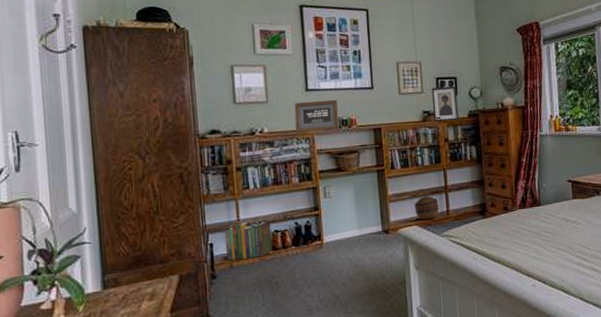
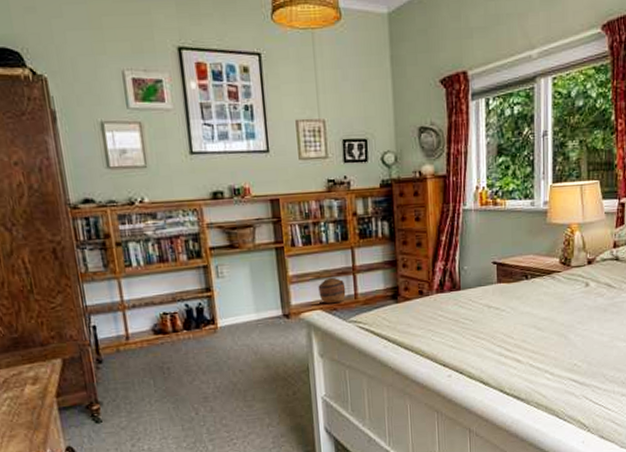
books: present [224,219,273,261] -> none [107,300,162,345]
picture frame: present [294,99,339,133] -> none [177,164,231,204]
picture frame: present [431,86,459,122] -> none [337,150,369,193]

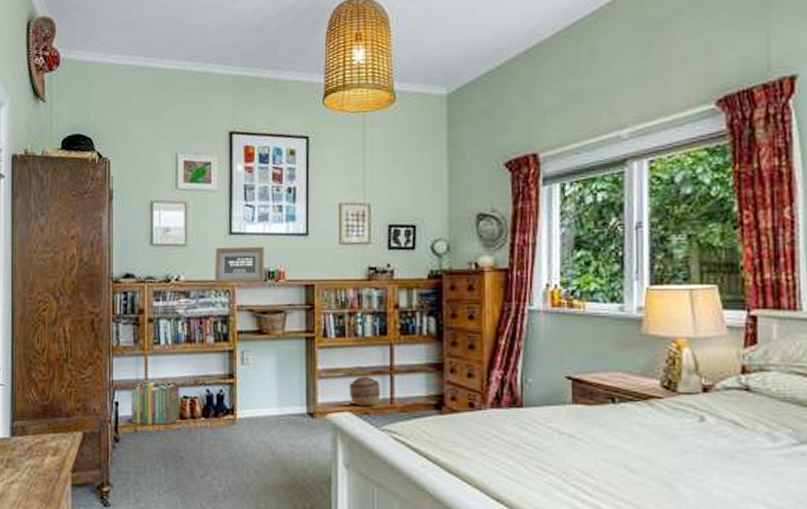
books: none [107,300,162,345] -> present [130,380,180,426]
picture frame: none [177,164,231,204] -> present [215,246,265,284]

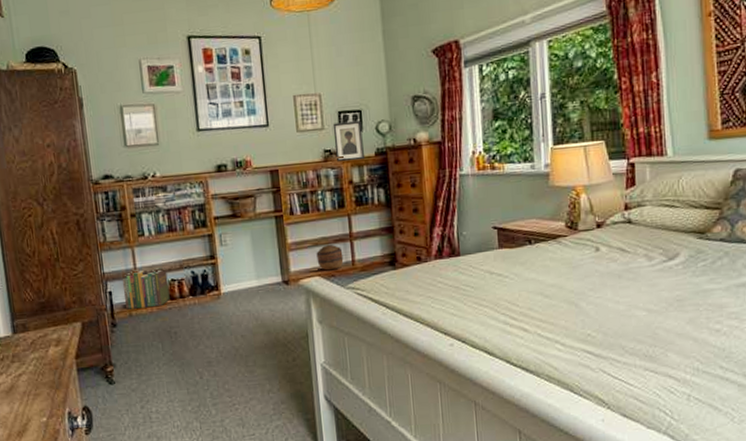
picture frame: present [215,246,265,284] -> none [185,139,233,177]
picture frame: none [381,237,415,282] -> present [332,120,364,162]

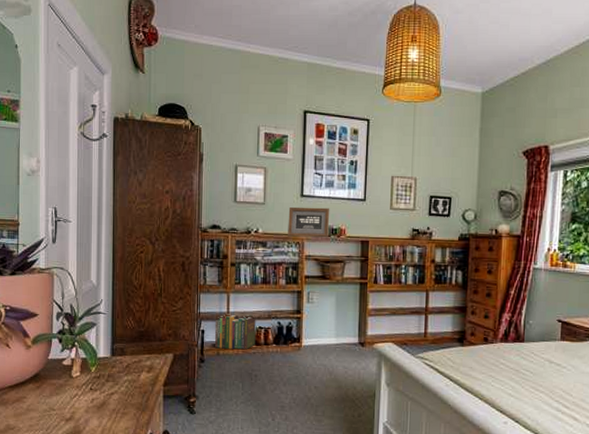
picture frame: none [185,139,233,177] -> present [288,206,330,238]
basket: present [316,244,344,271] -> none [392,315,417,339]
picture frame: present [332,120,364,162] -> none [422,206,450,243]

